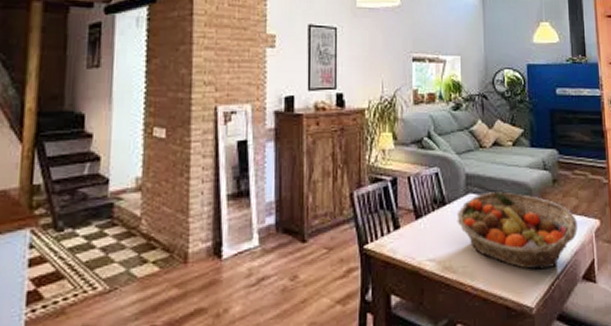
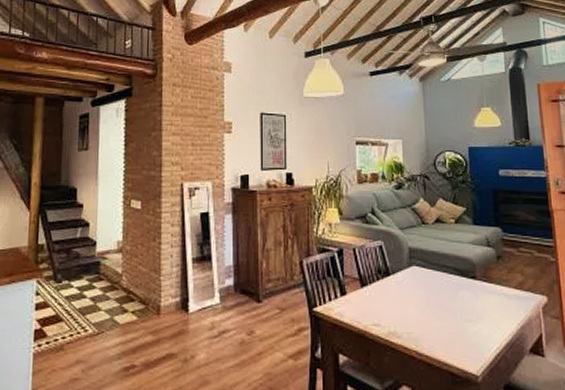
fruit basket: present [457,192,577,270] -> none [400,265,524,340]

